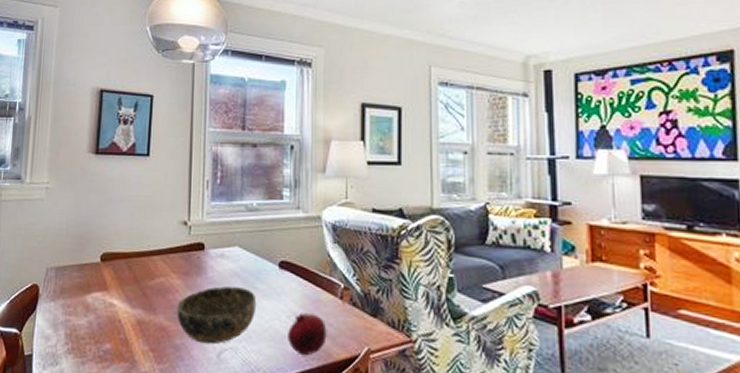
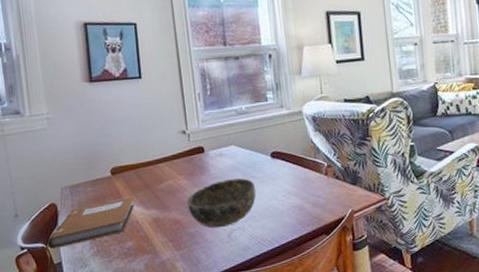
notebook: none [21,289,121,338] -> present [47,196,135,249]
fruit: present [288,313,327,356] -> none [285,190,318,224]

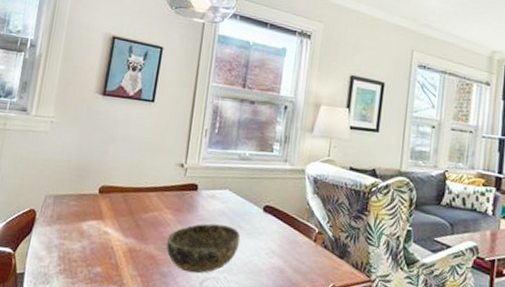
notebook: present [47,196,135,249] -> none [15,219,116,258]

